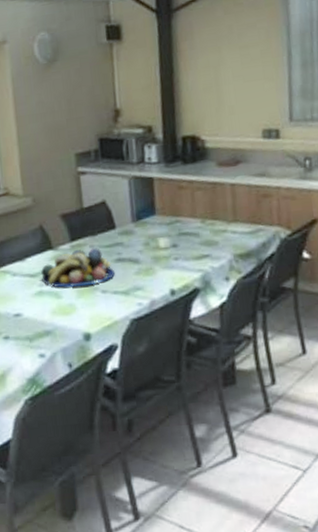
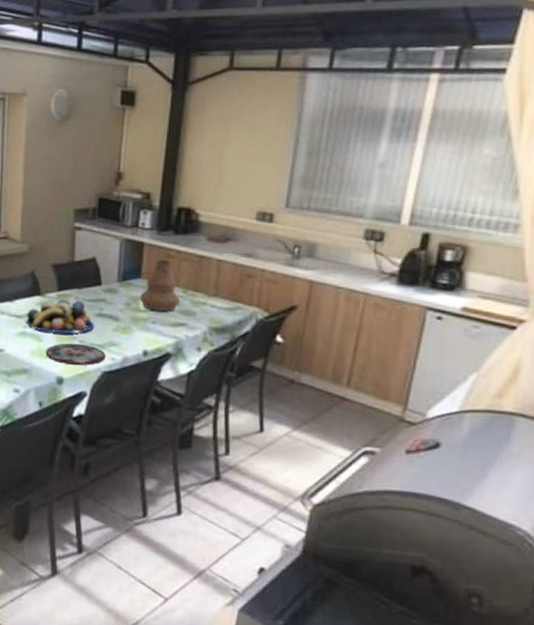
plate: none [67,293,132,318] -> present [45,343,106,366]
vase: none [157,192,200,247] -> present [139,259,180,311]

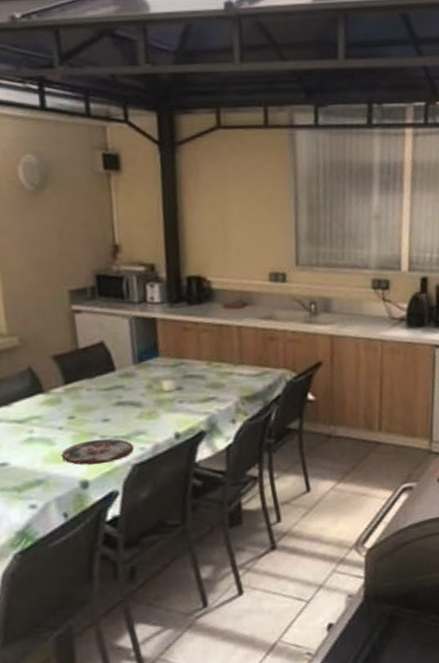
fruit bowl: present [25,299,95,334] -> none [29,390,116,434]
vase: present [139,259,180,311] -> none [160,333,205,389]

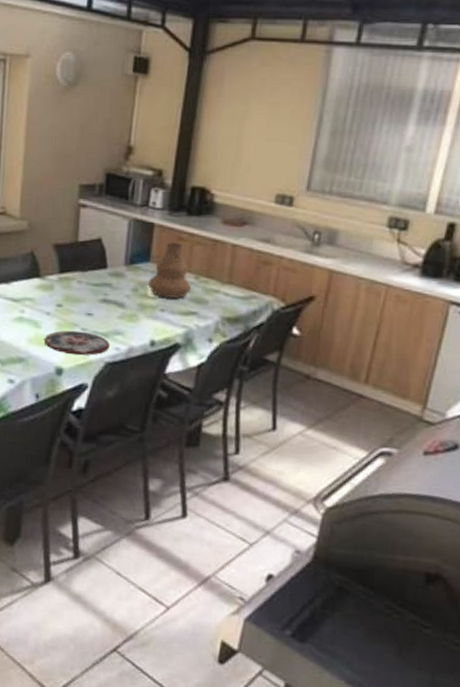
vase: none [160,333,205,389] -> present [147,242,191,299]

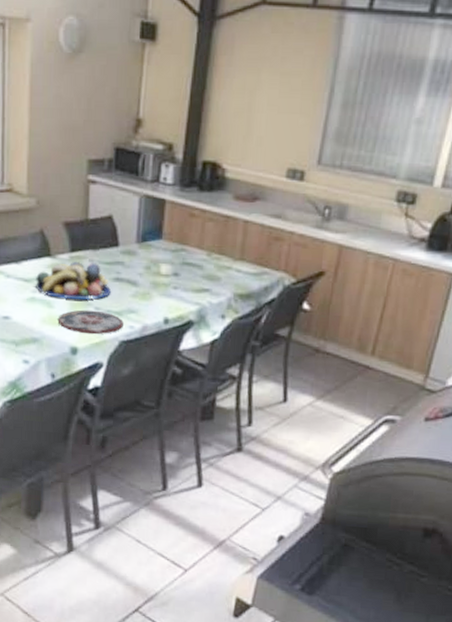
fruit bowl: none [23,282,99,321] -> present [34,261,112,300]
vase: present [147,242,191,299] -> none [160,219,203,276]

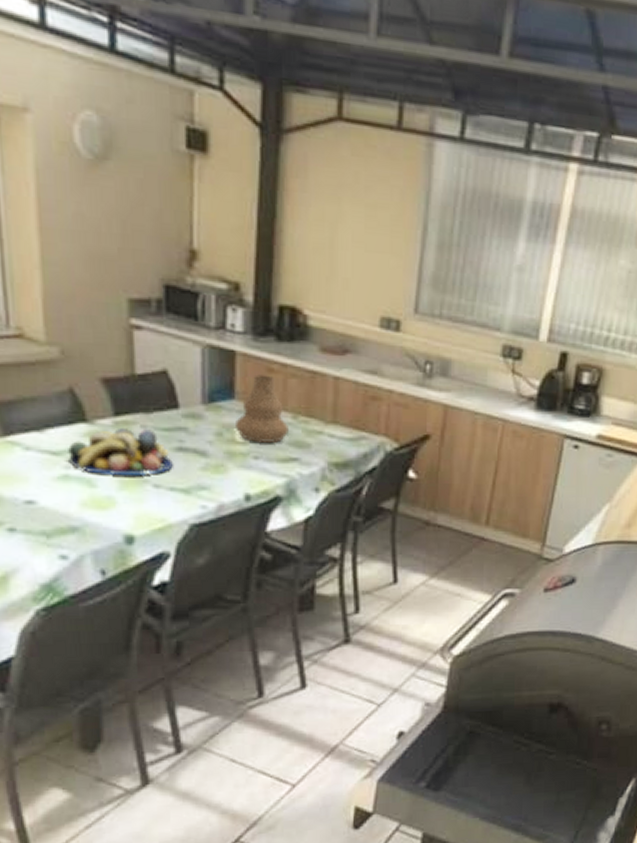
plate: present [57,309,124,335] -> none [103,488,193,519]
vase: none [160,219,203,276] -> present [234,374,289,443]

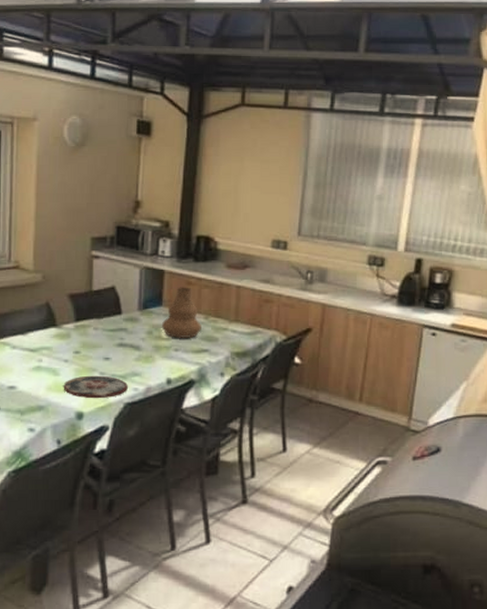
fruit bowl: present [66,427,174,476] -> none [40,329,116,366]
plate: none [103,488,193,519] -> present [63,375,128,399]

